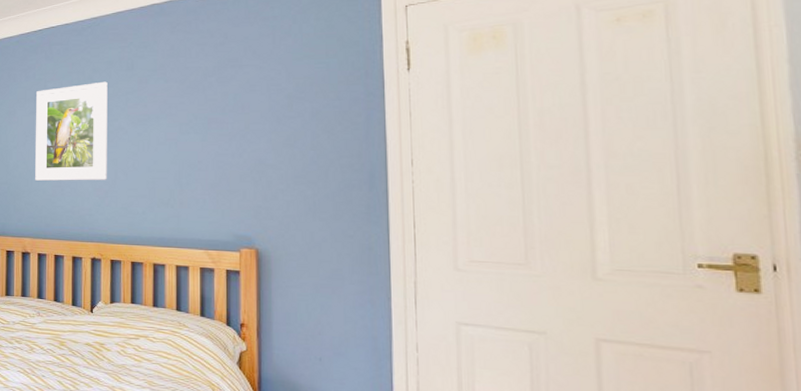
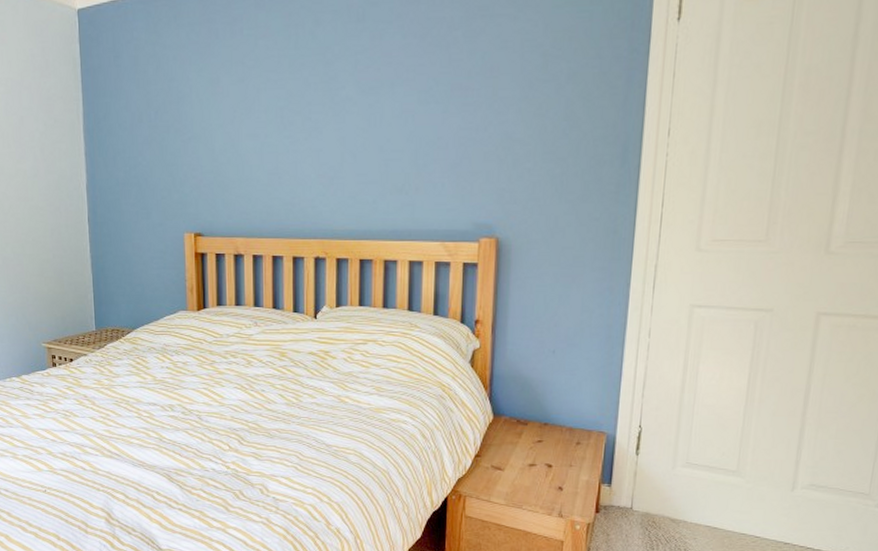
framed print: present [35,81,108,181] -> none [245,37,333,167]

